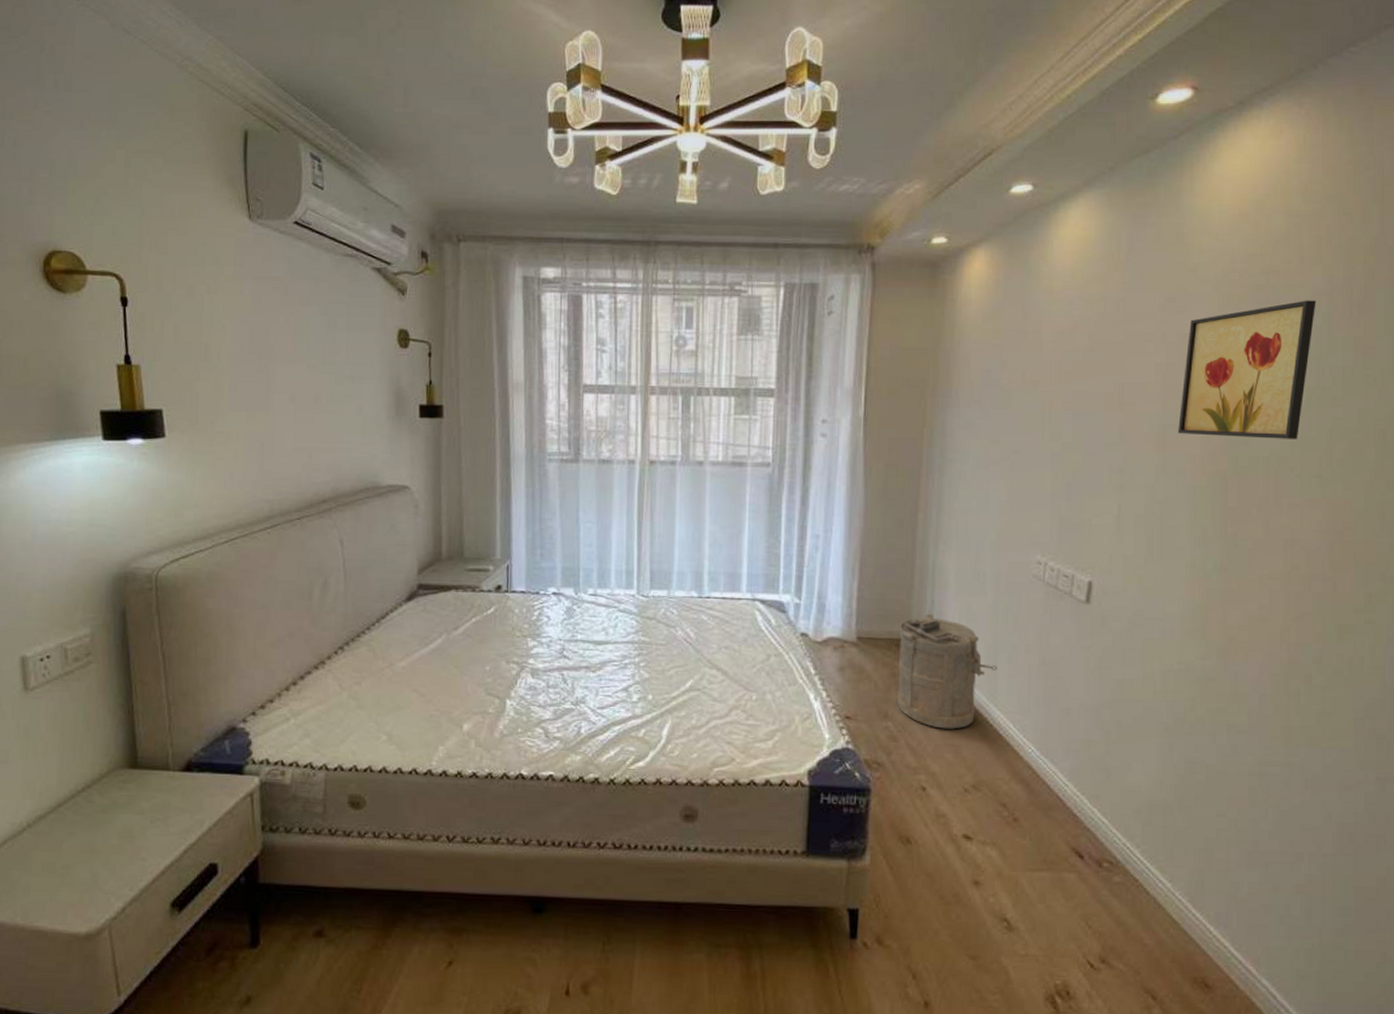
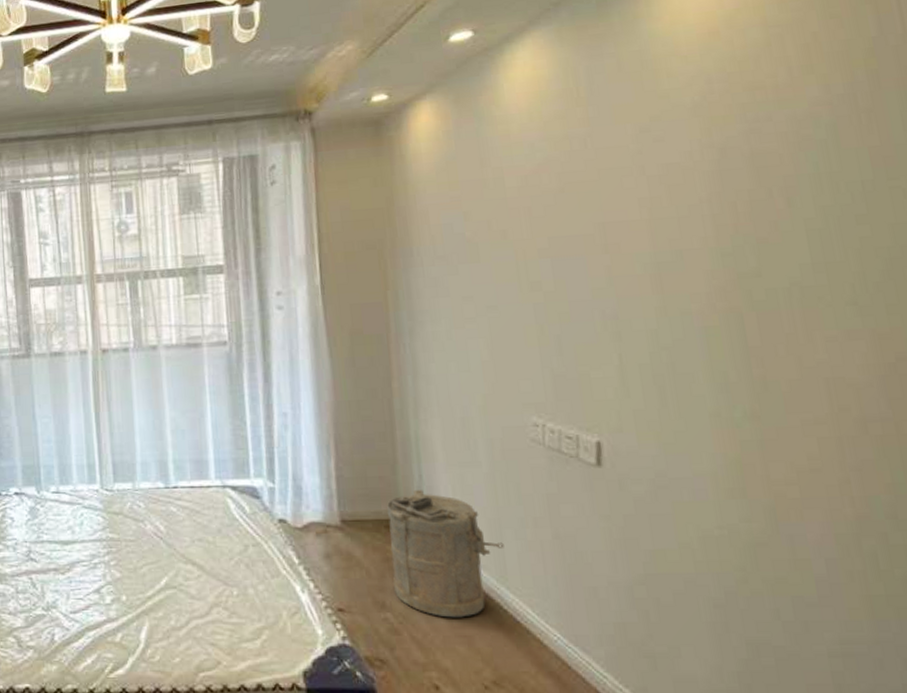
wall art: present [1178,300,1317,439] -> none [670,112,821,272]

